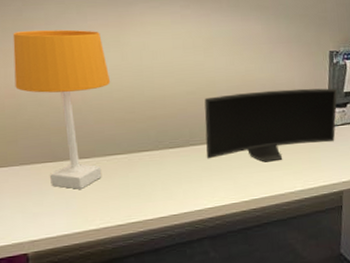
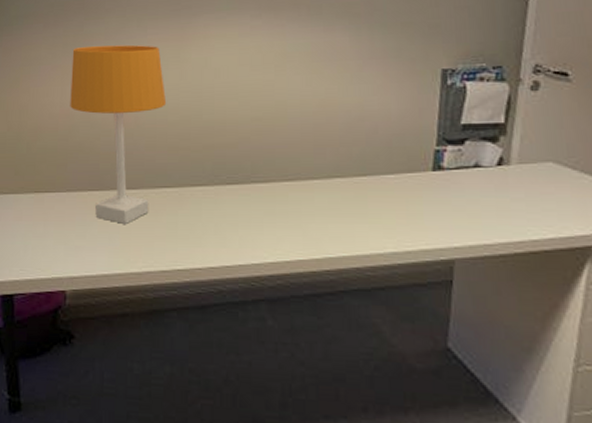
monitor: present [204,88,338,162] -> none [270,117,452,211]

